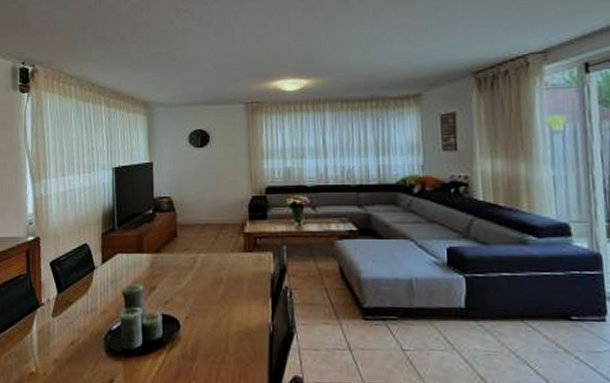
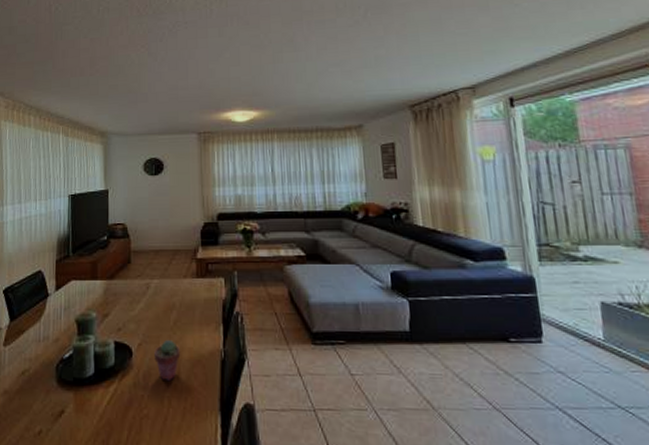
potted succulent: none [202,314,229,353] -> present [154,340,181,380]

